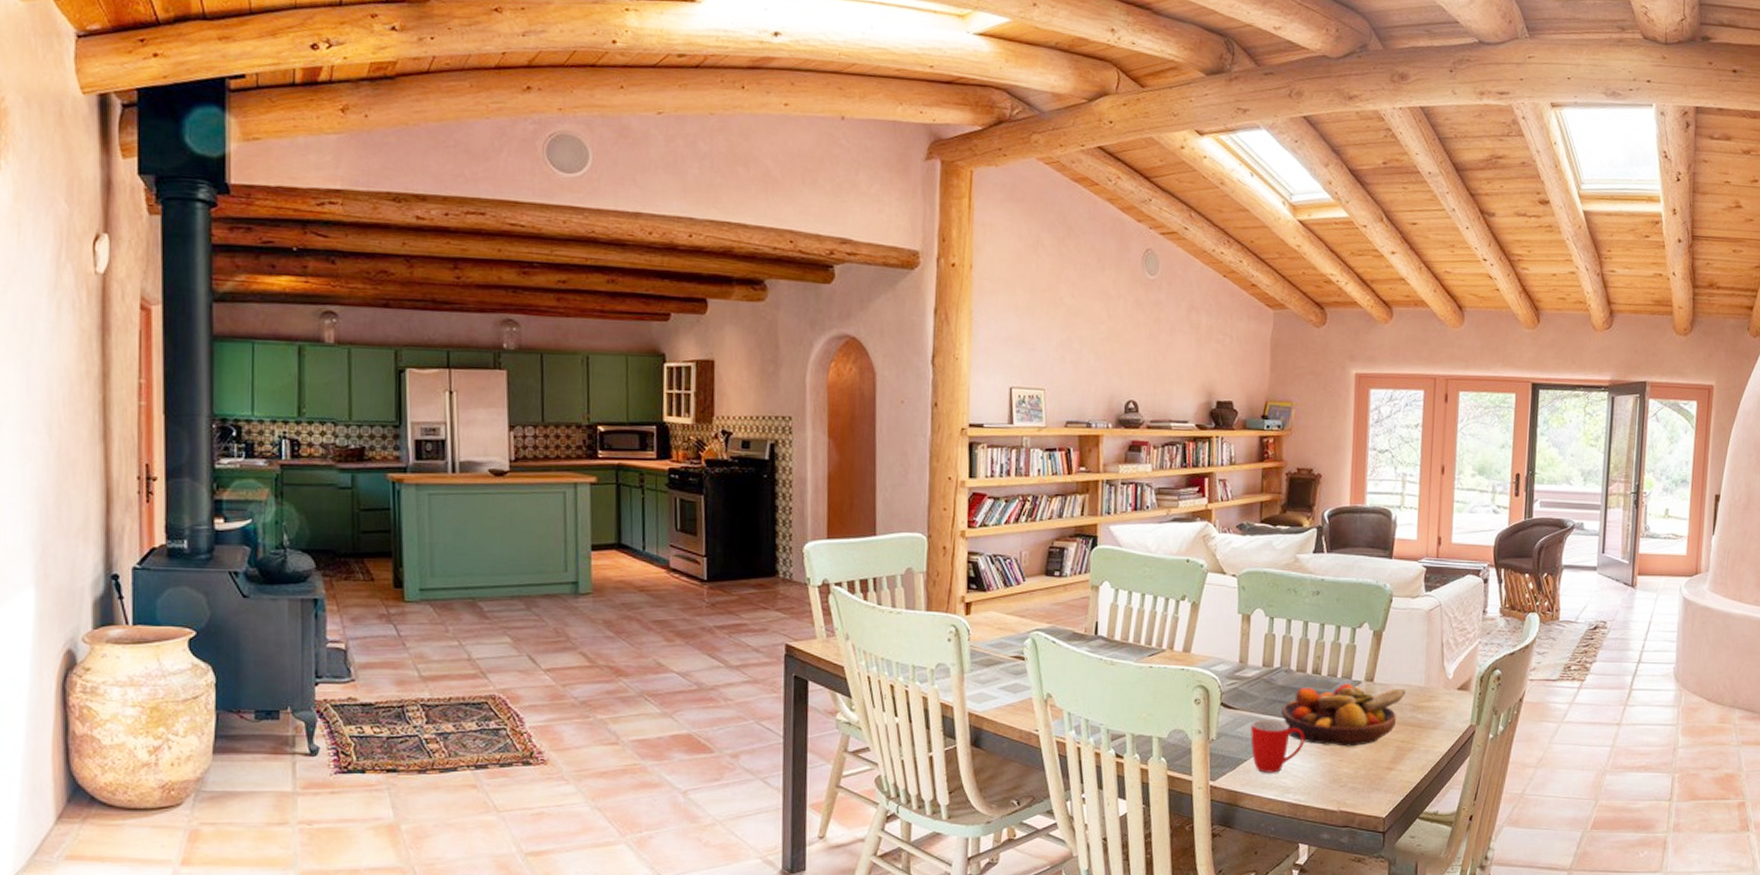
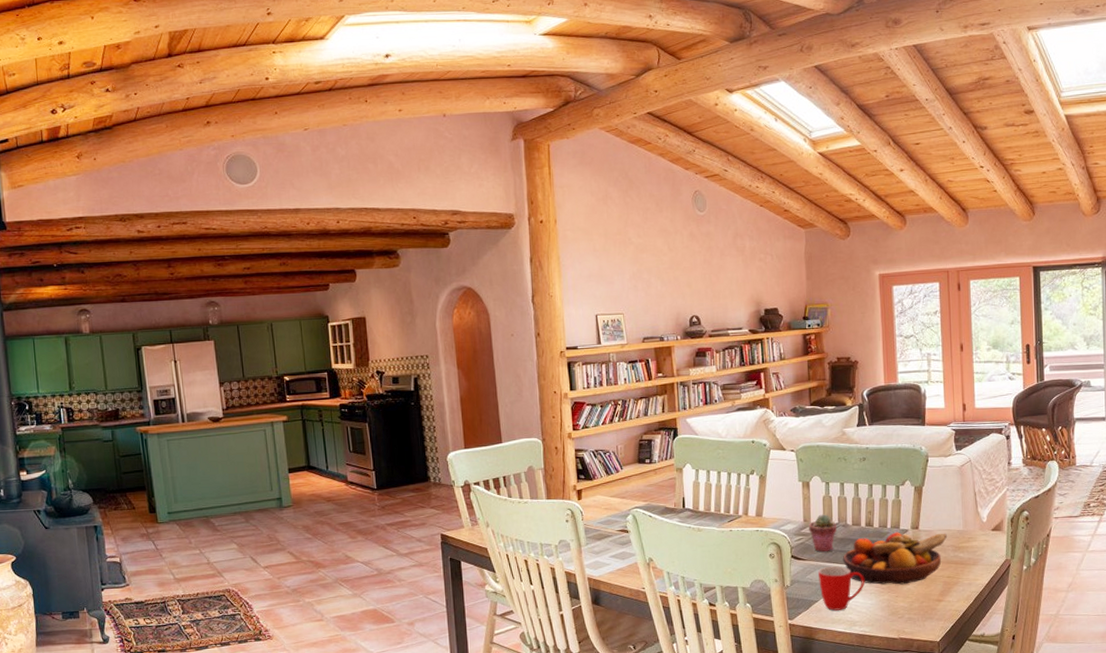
potted succulent: none [1245,655,1278,702] -> present [809,514,836,552]

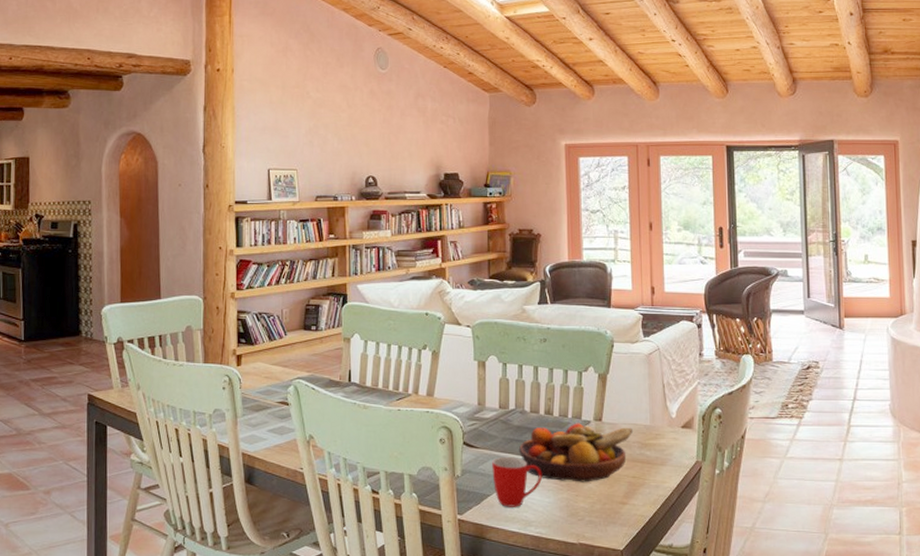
potted succulent: present [809,514,836,552] -> none [483,398,513,441]

